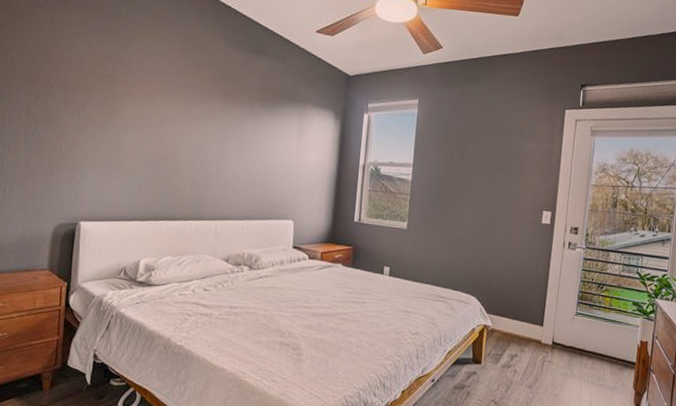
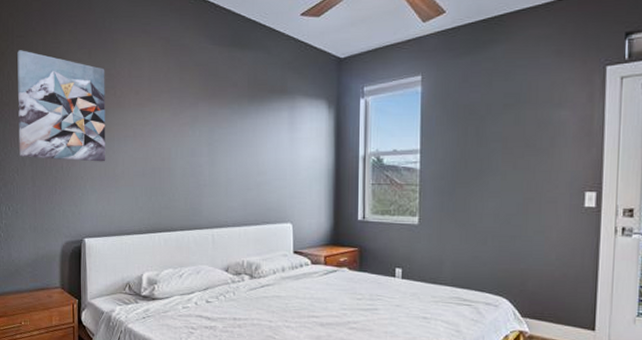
wall art: none [13,25,117,147] -> present [17,50,106,162]

